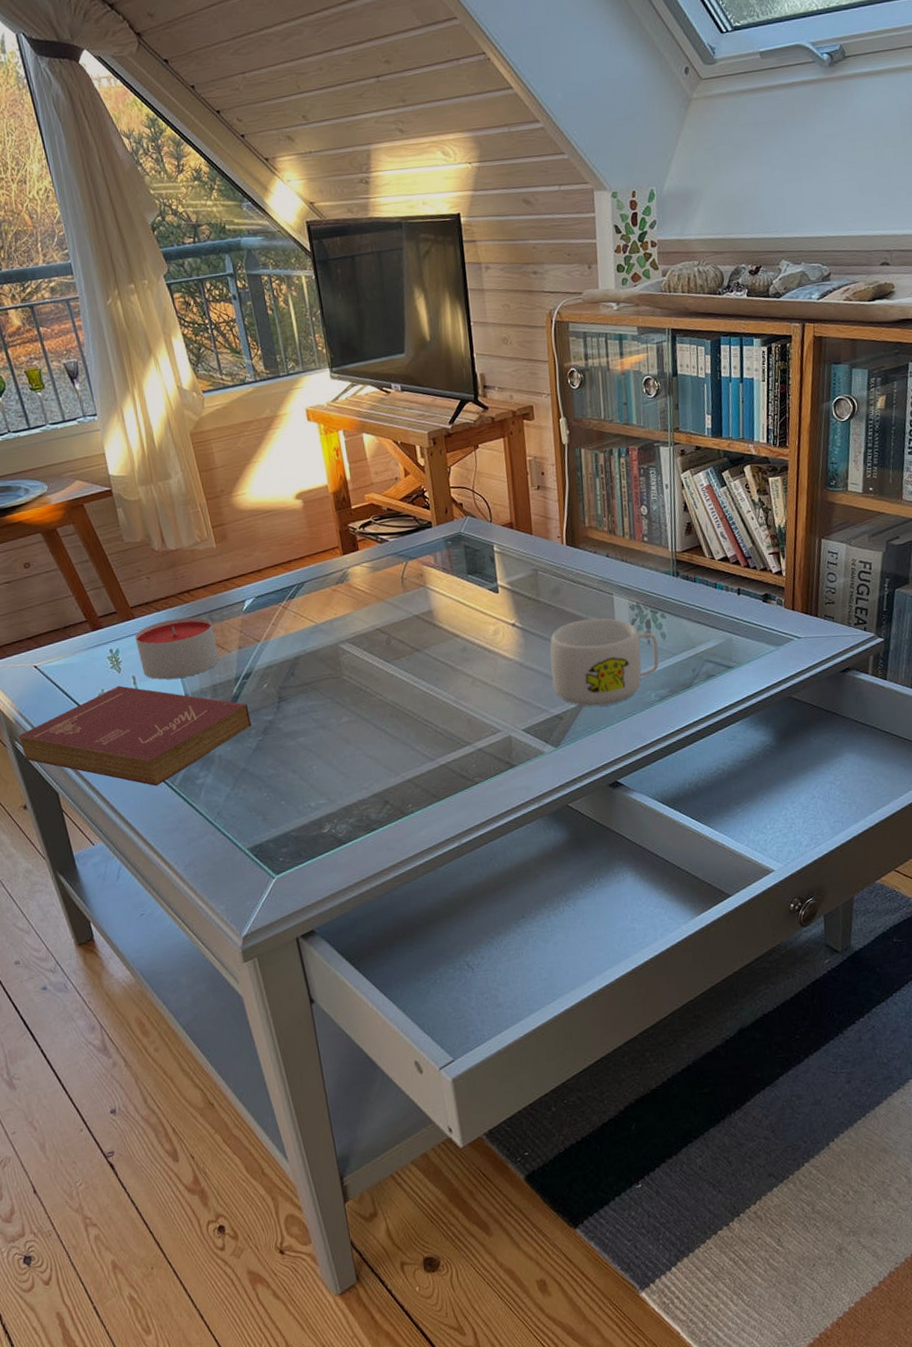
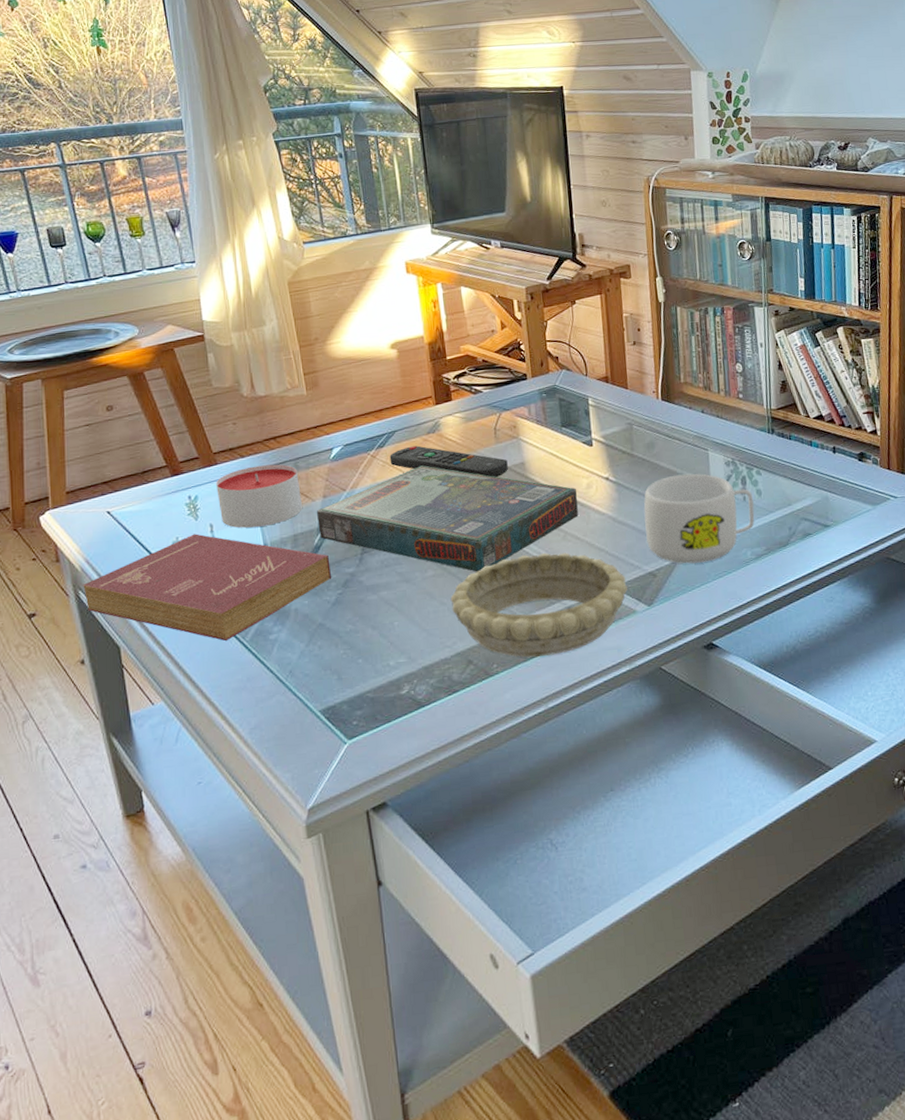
board game: none [233,615,486,718] -> present [316,465,578,572]
remote control: none [300,596,416,626] -> present [389,445,508,477]
decorative bowl: none [365,697,535,797] -> present [450,552,628,657]

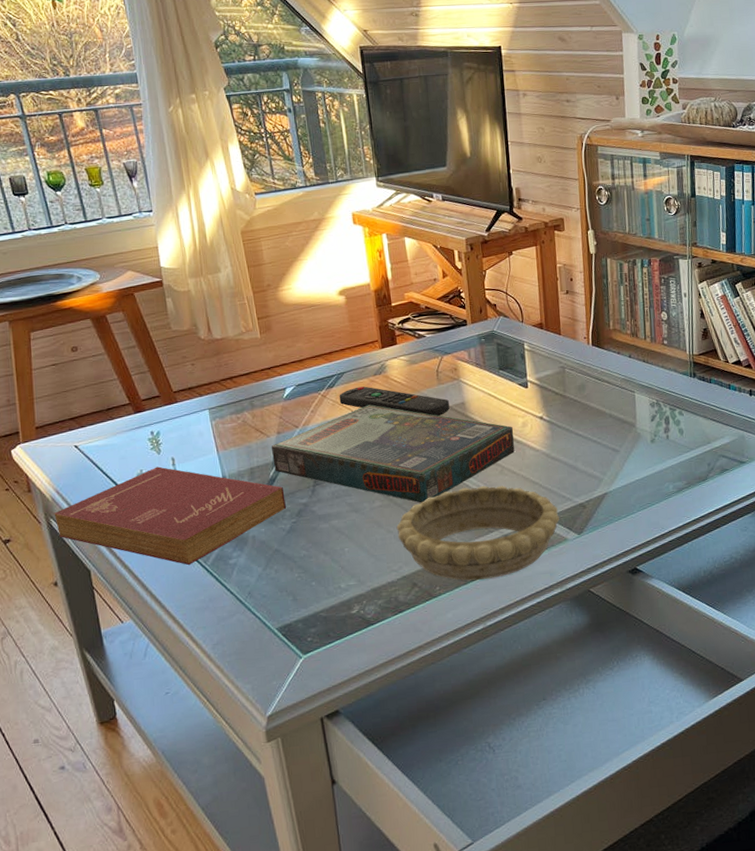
candle: present [216,464,303,528] -> none [177,402,259,462]
mug: present [644,473,755,564] -> none [575,413,677,497]

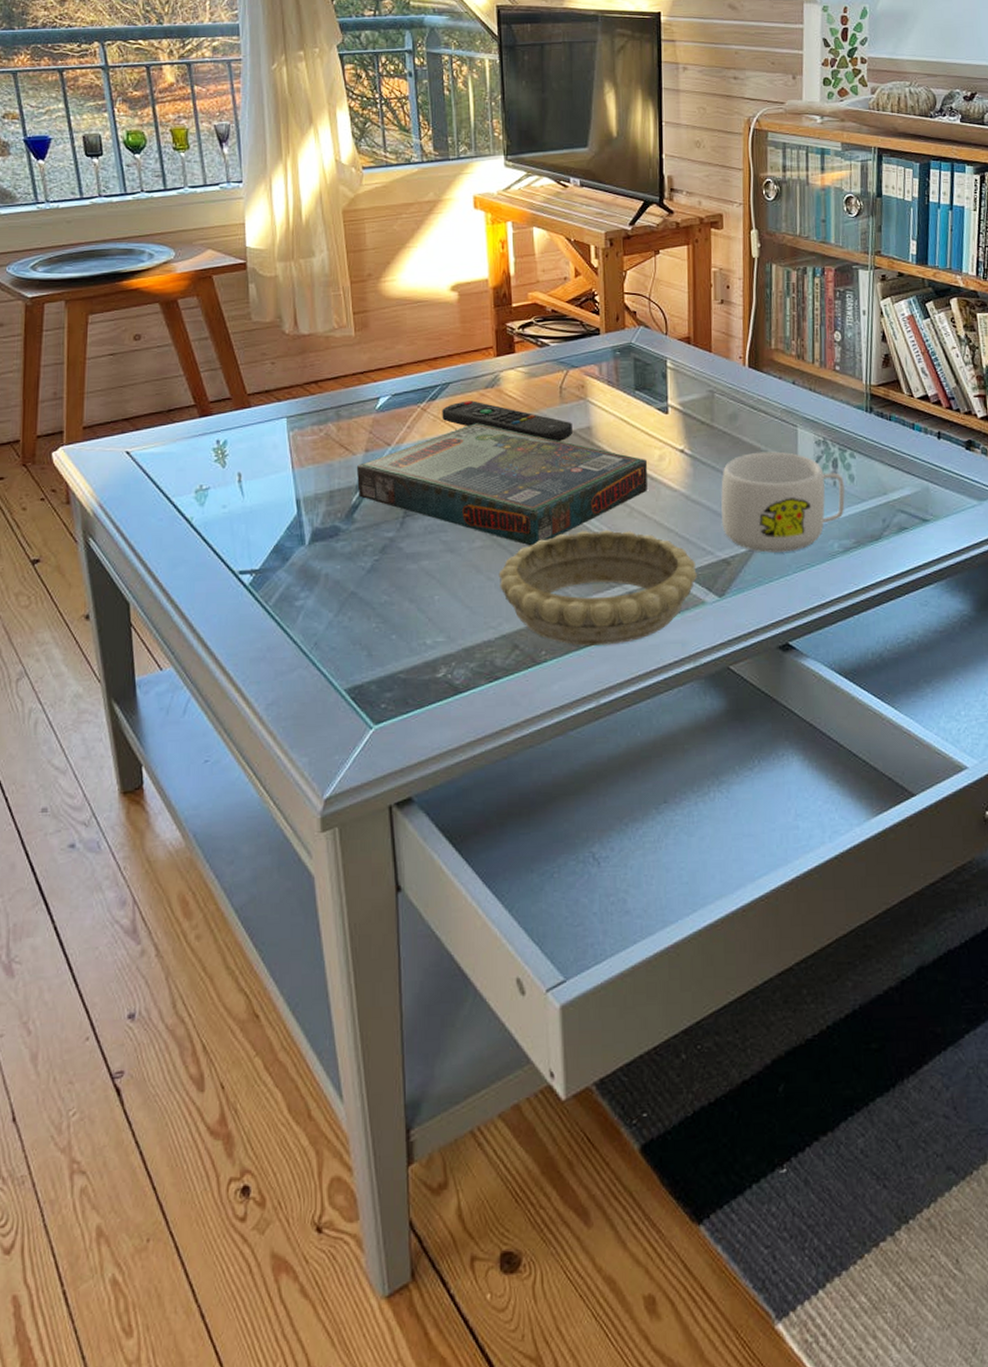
book: present [54,466,287,565] -> none [94,482,369,604]
mug: none [575,413,677,497] -> present [721,451,845,553]

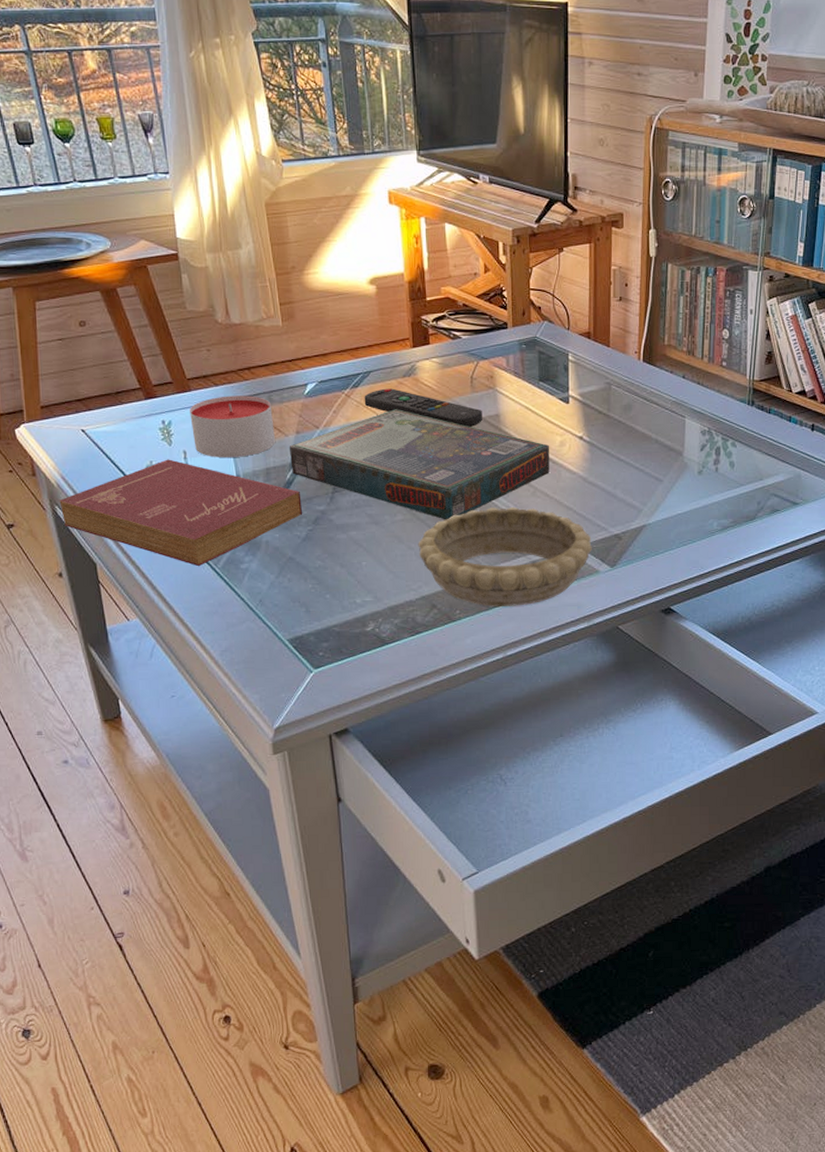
book: none [94,482,369,604] -> present [59,459,303,566]
candle: none [248,411,342,480] -> present [190,395,276,457]
mug: present [721,451,845,553] -> none [615,439,725,530]

